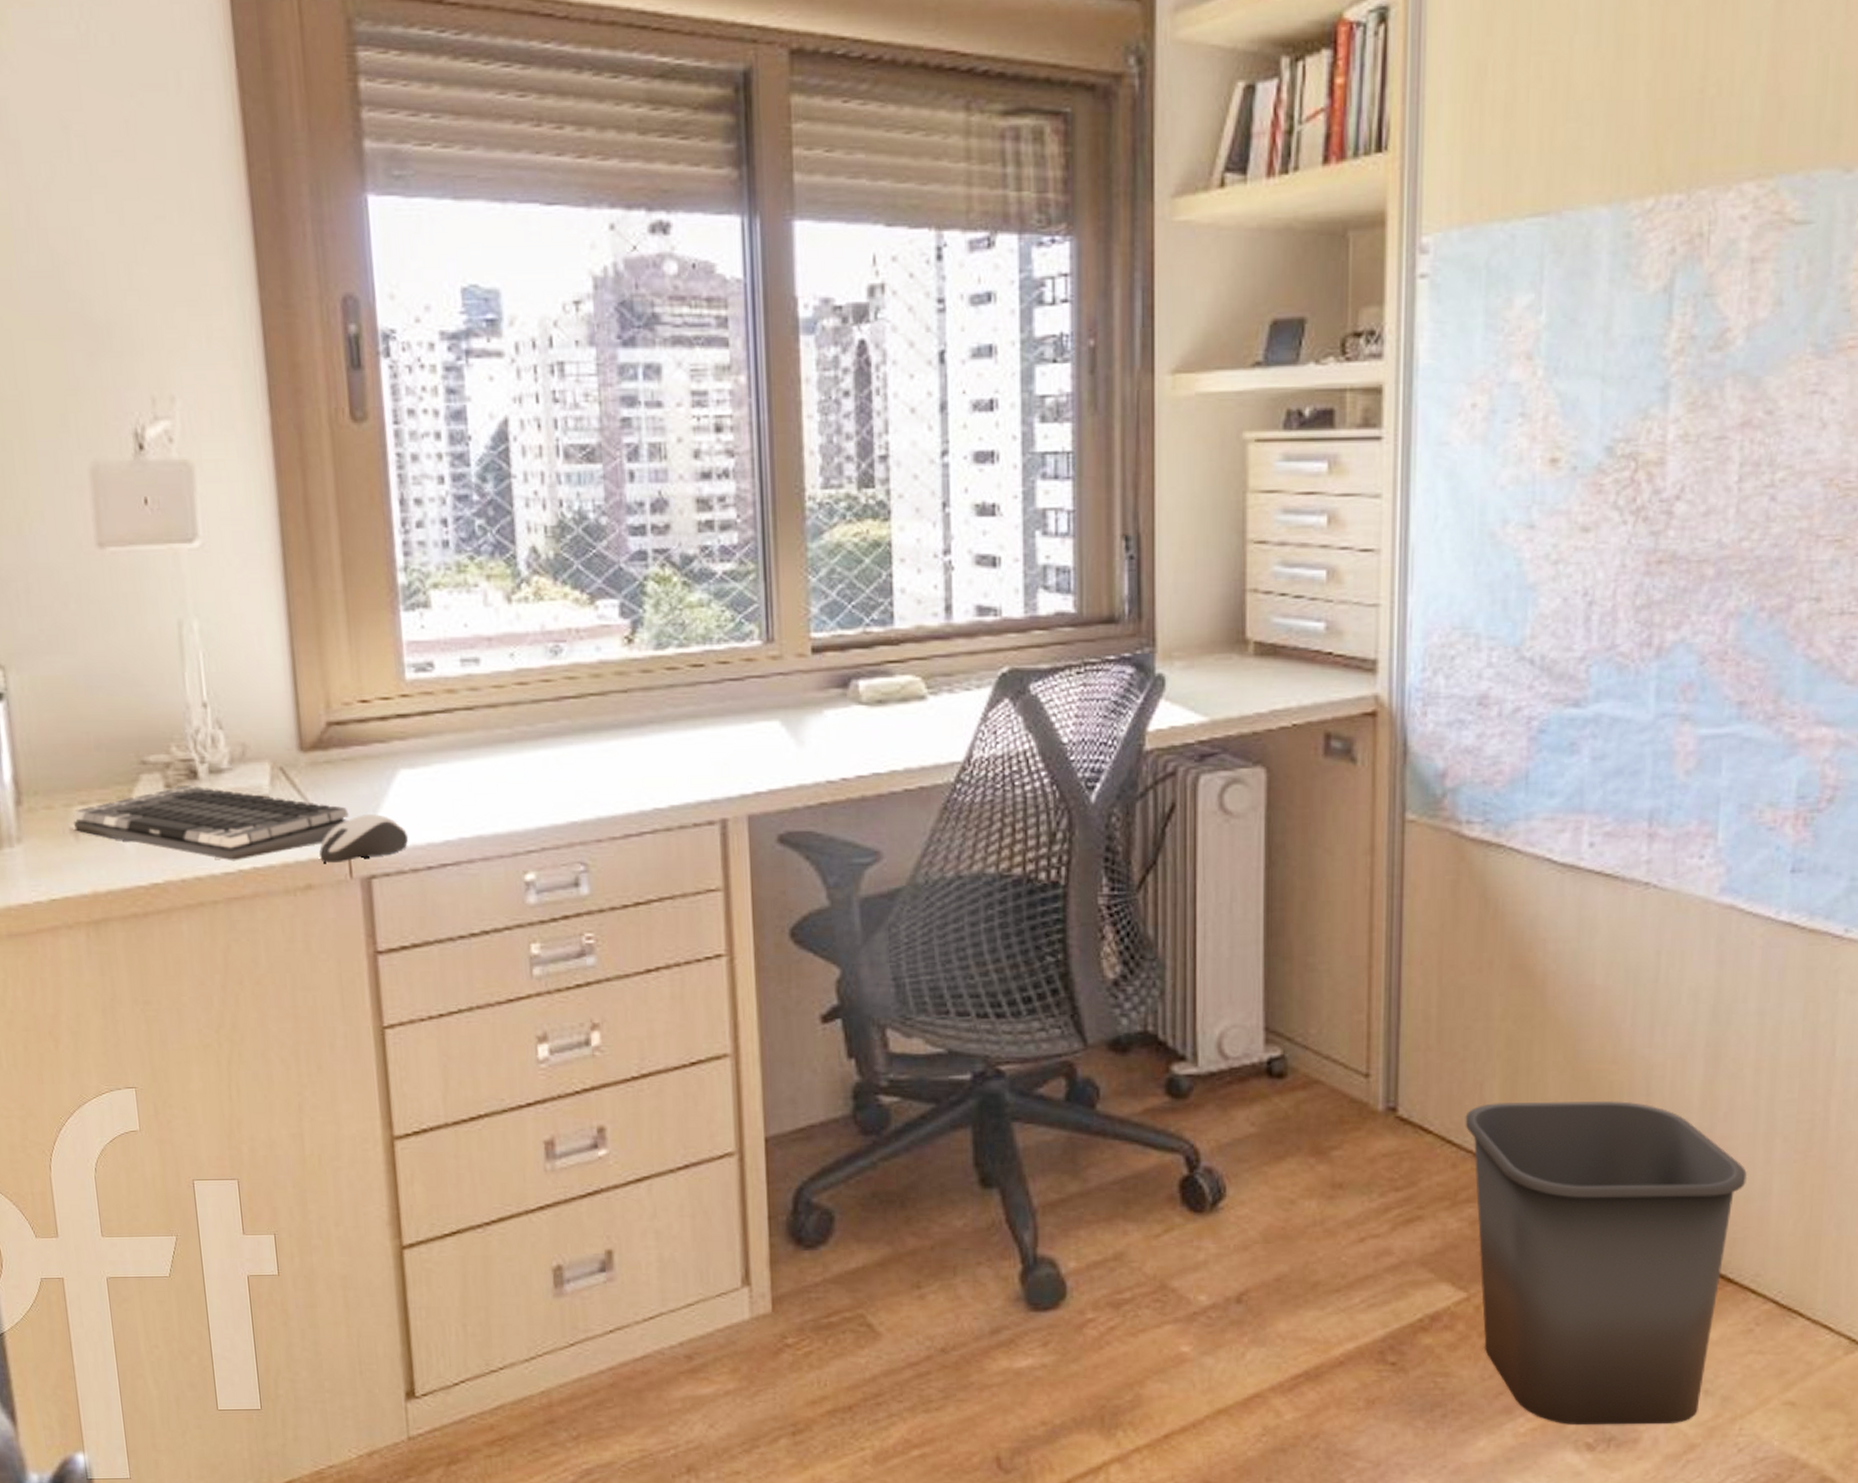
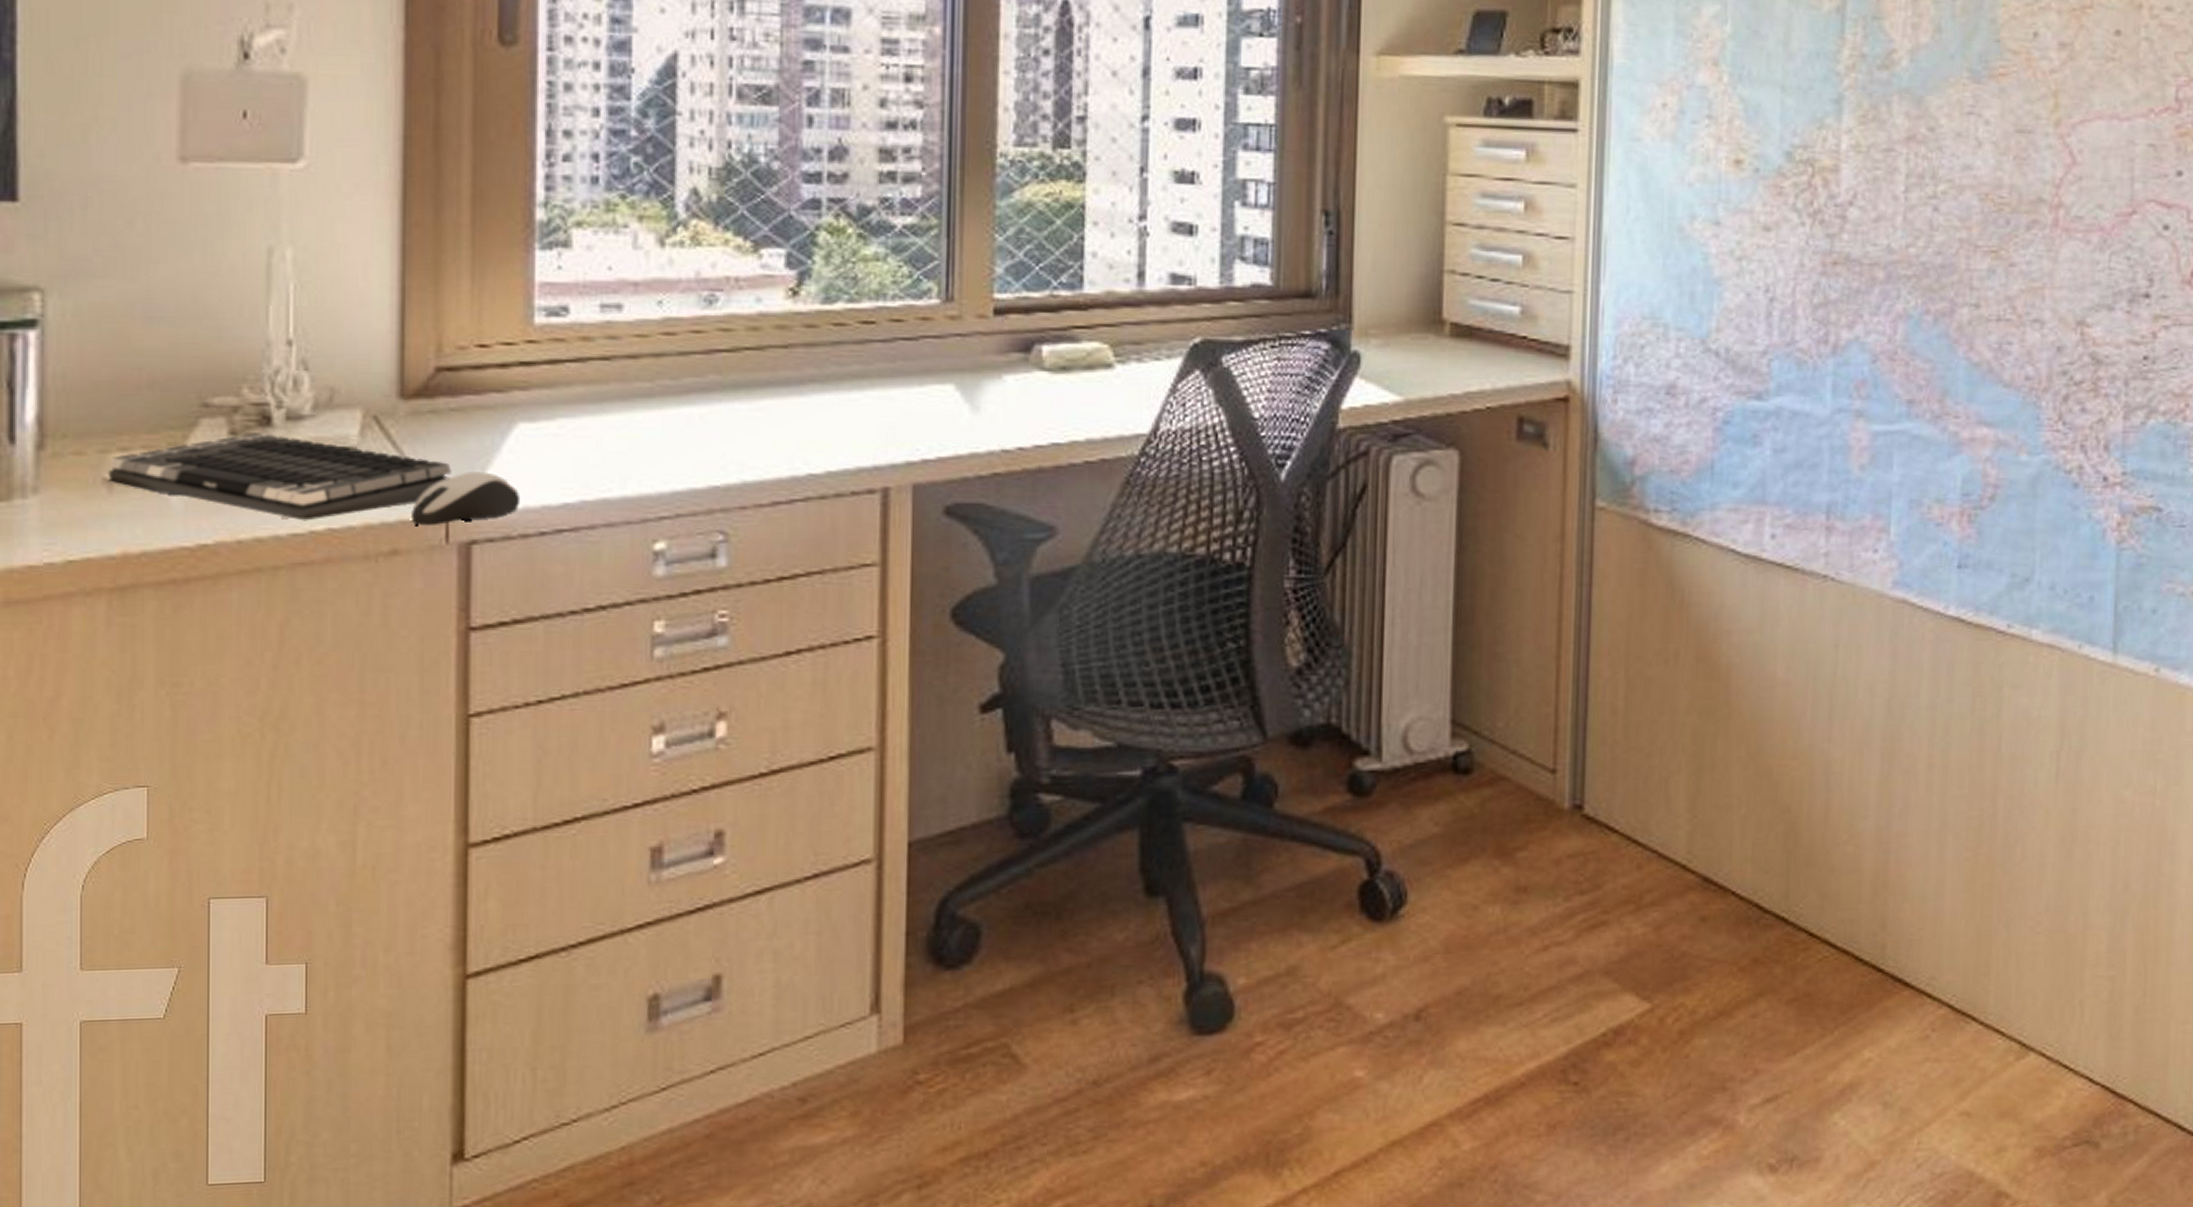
waste bin: present [1465,1100,1748,1425] -> none [1650,797,1922,1145]

